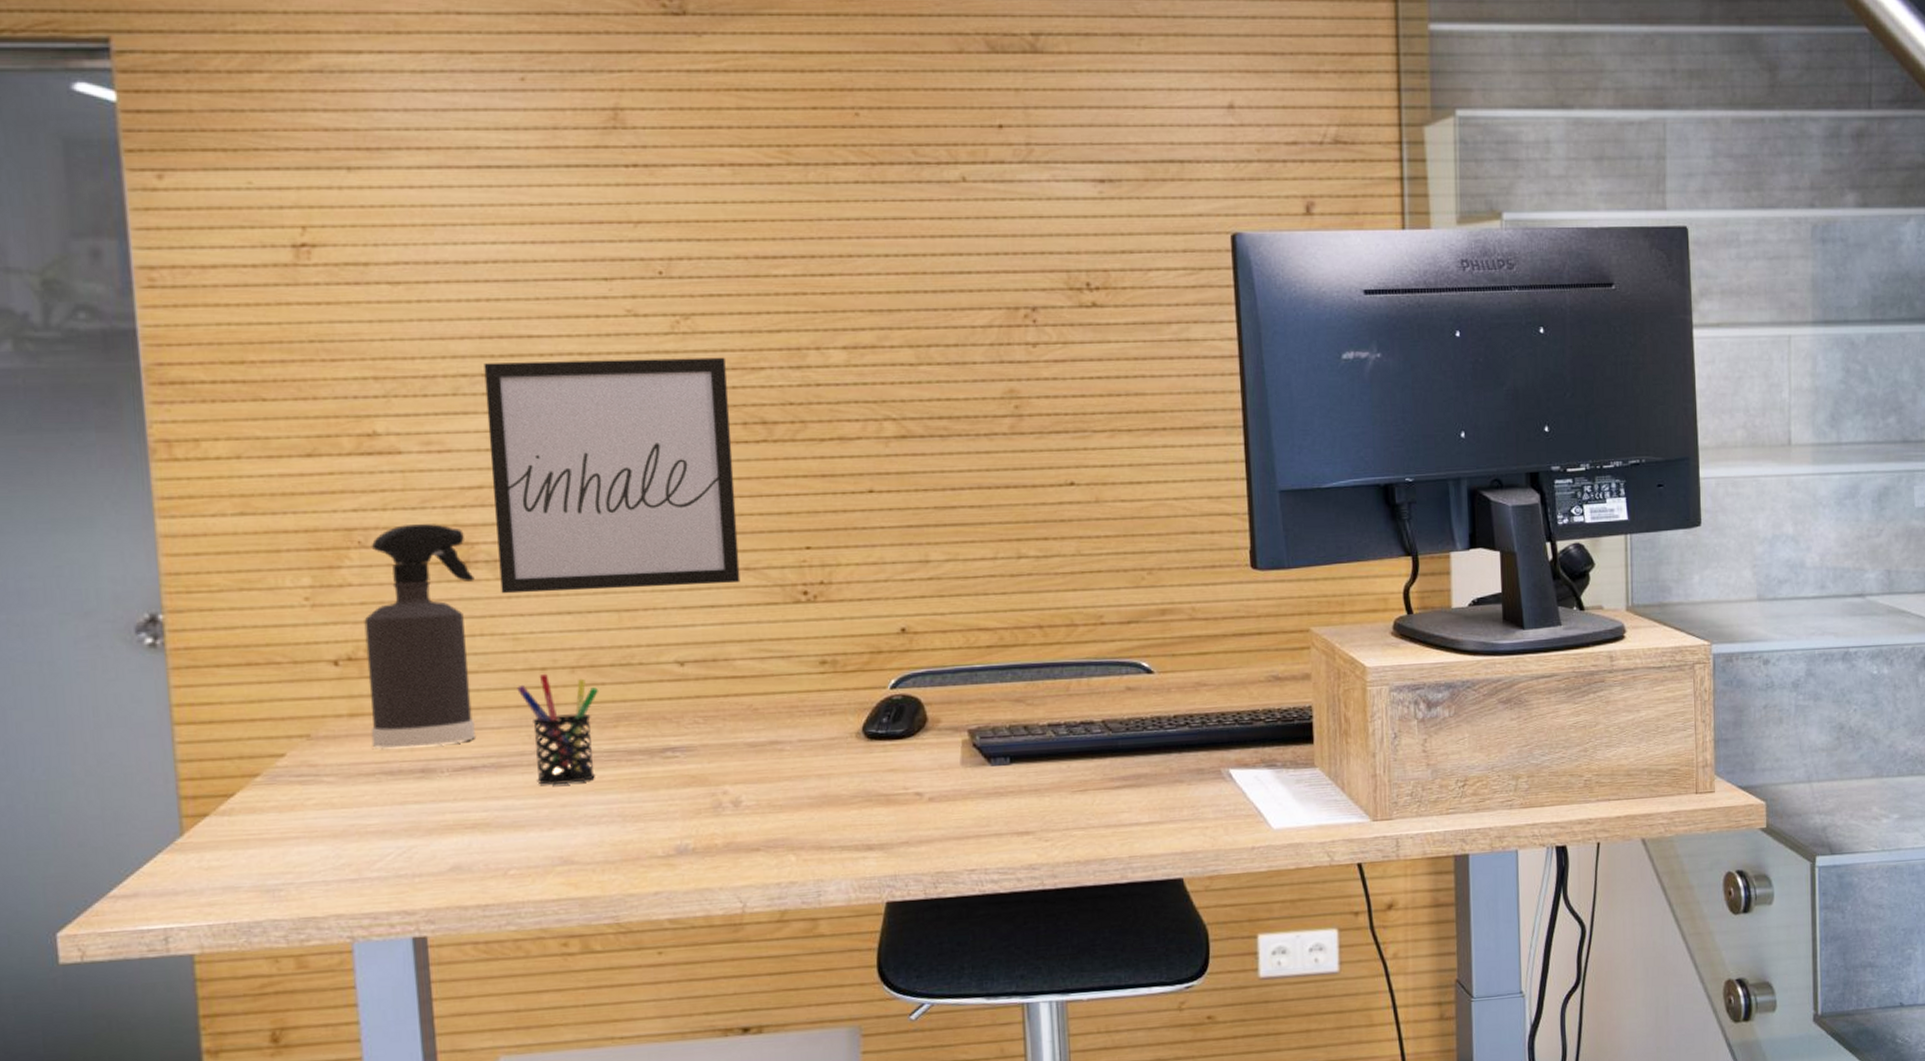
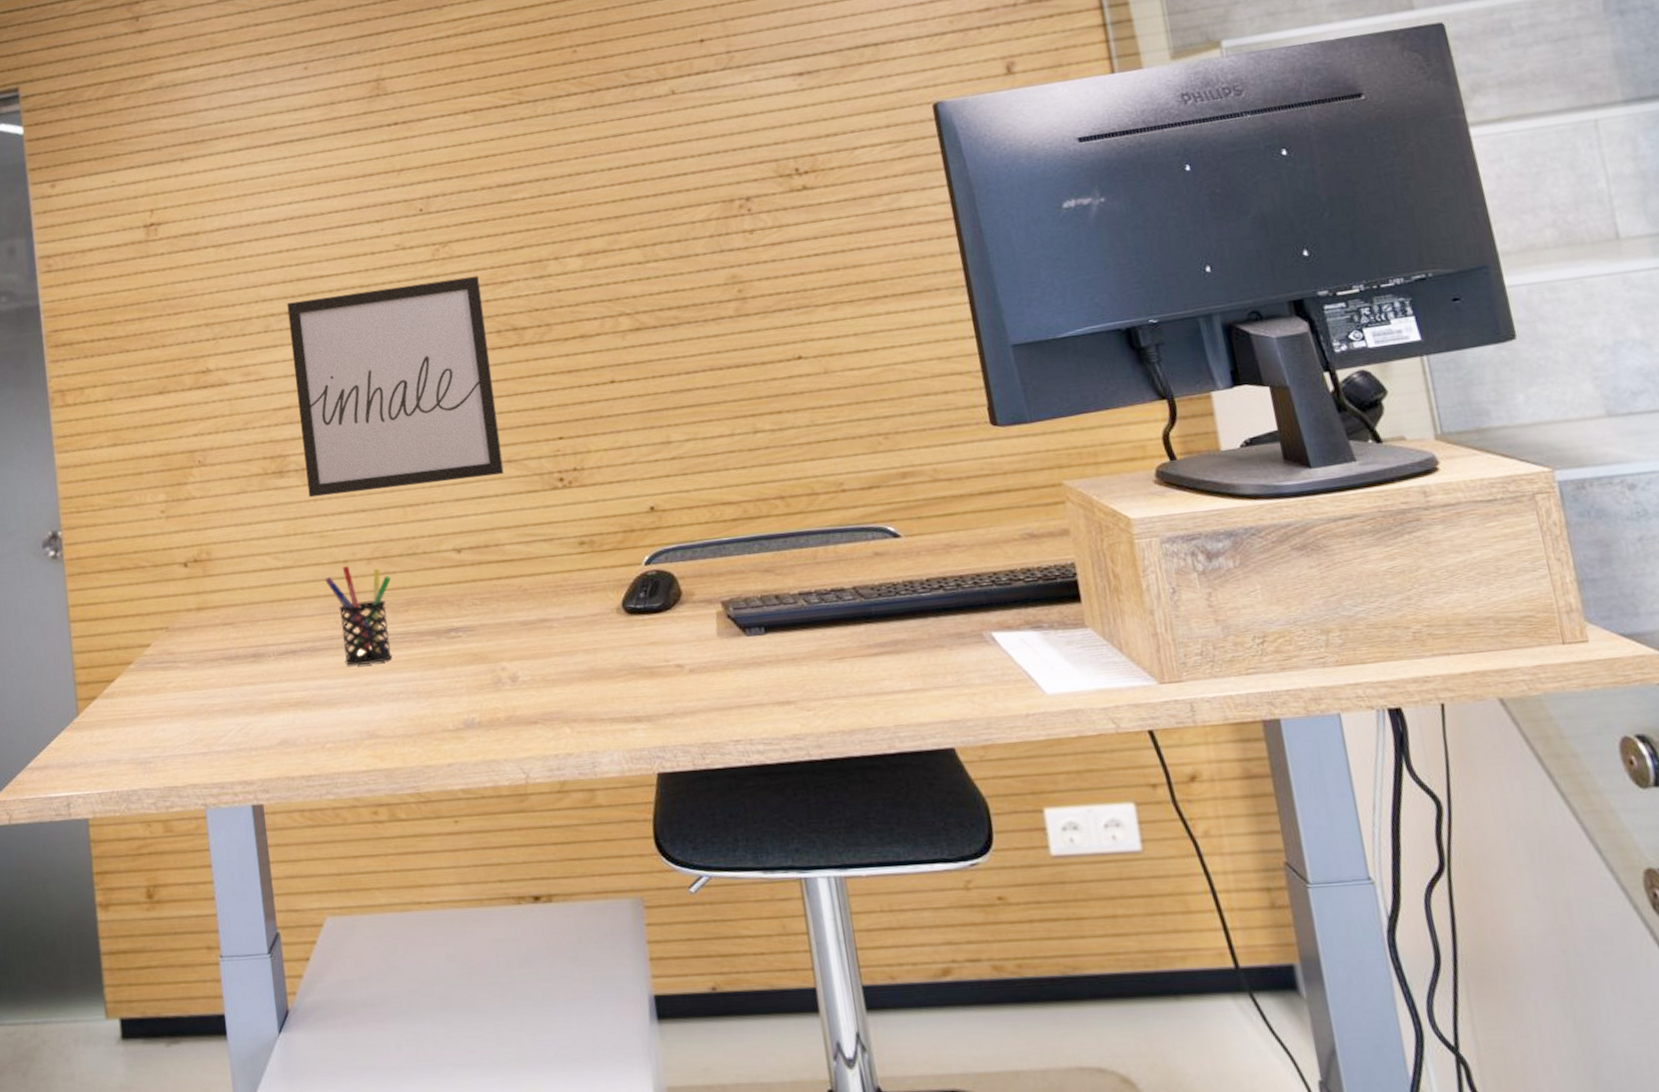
spray bottle: present [364,524,476,749] -> none [205,441,294,637]

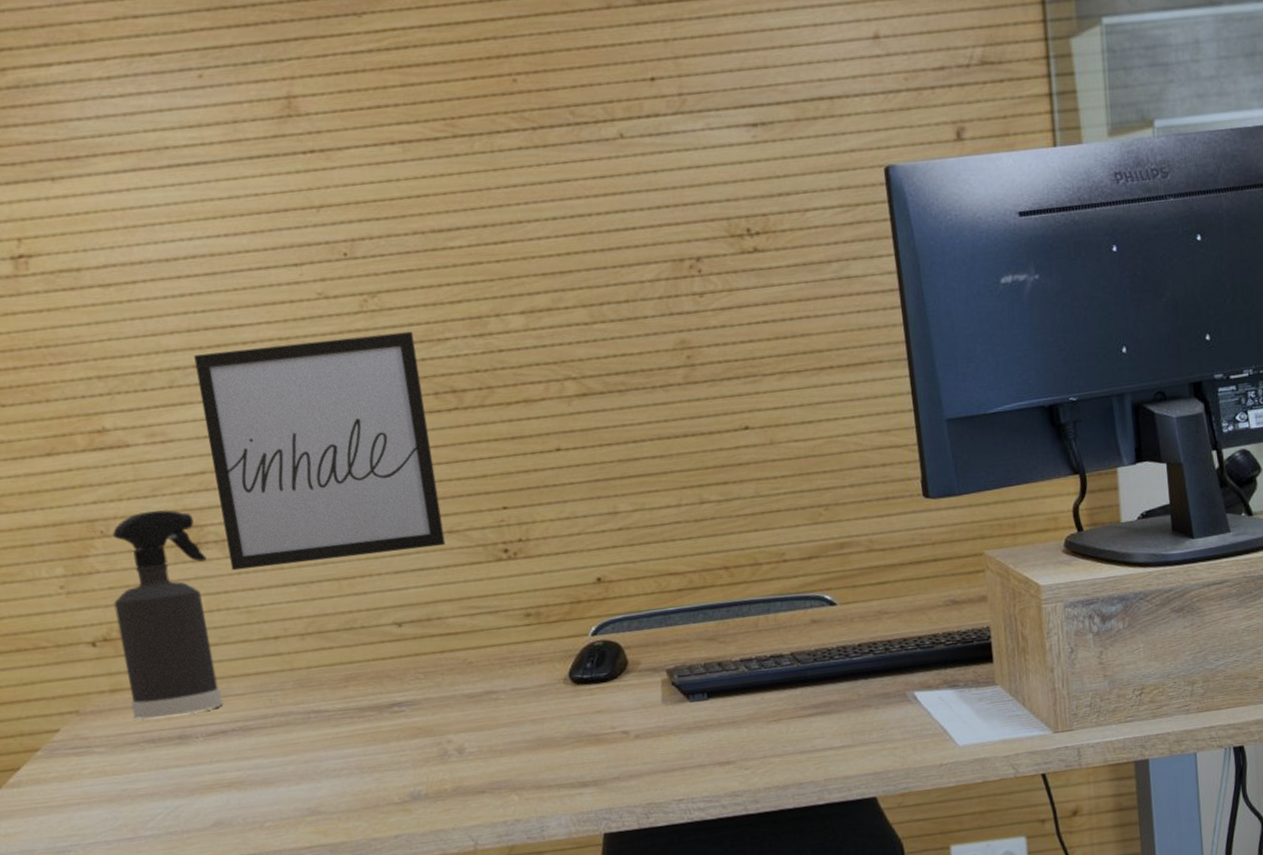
spray bottle: none [205,441,294,637] -> present [112,510,223,719]
pen holder: present [325,565,392,666] -> none [255,641,332,744]

